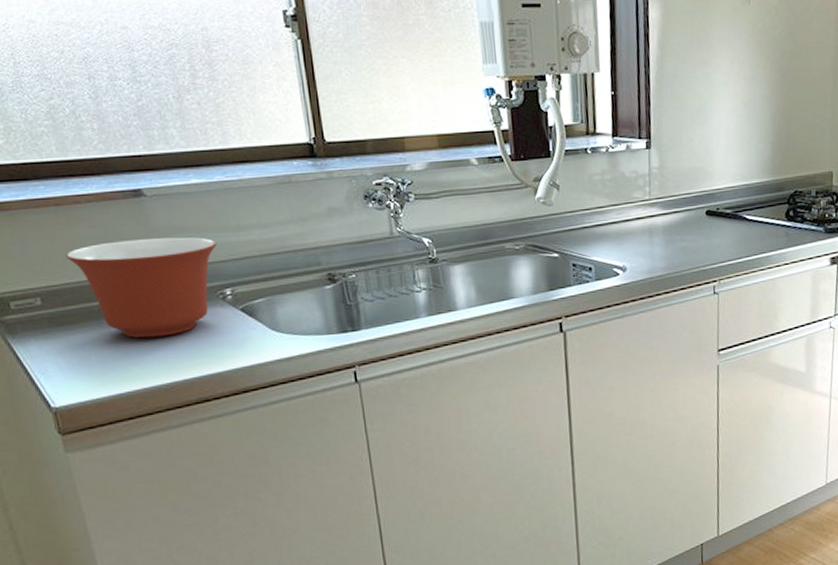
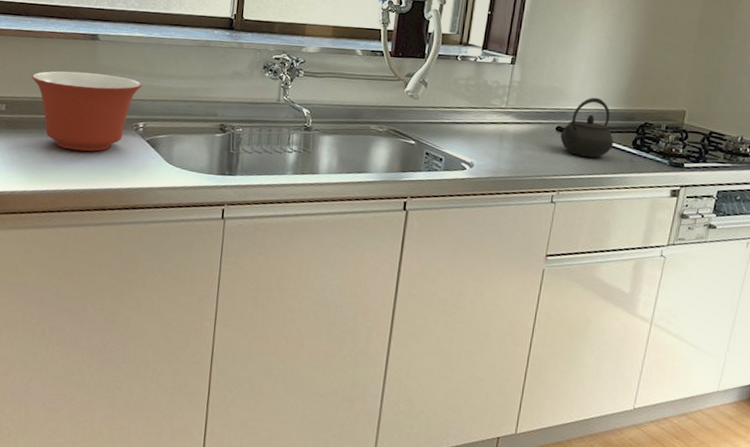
kettle: none [711,172,767,239] -> present [560,97,614,158]

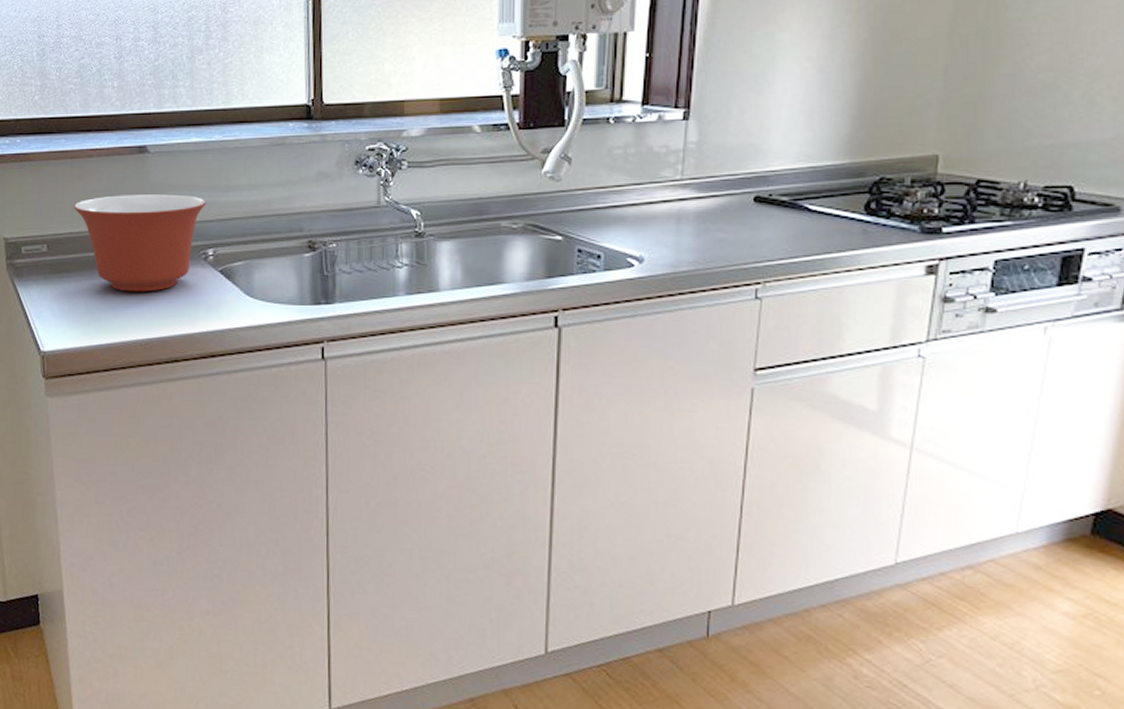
kettle: present [560,97,614,158] -> none [761,151,838,233]

